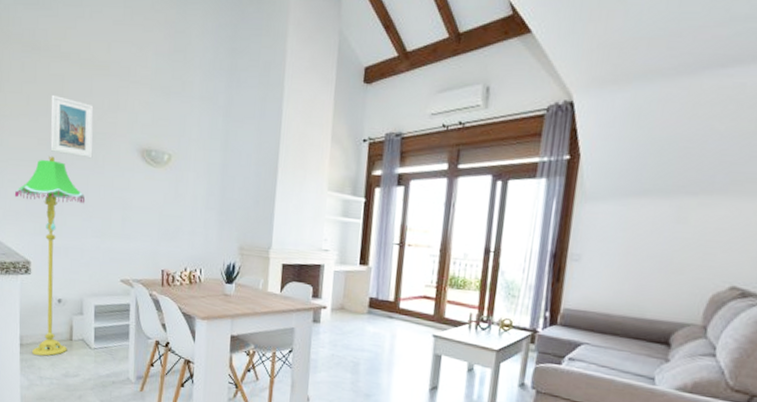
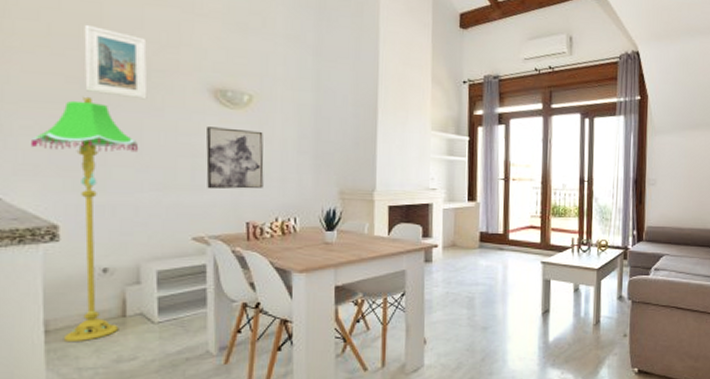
wall art: none [133,183,179,240] -> present [206,127,264,190]

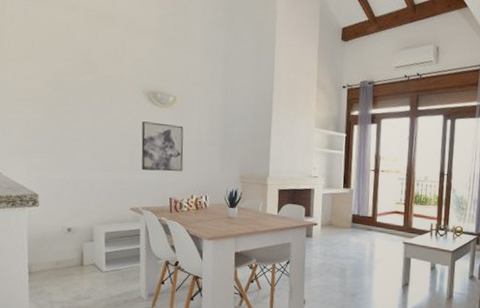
floor lamp: present [30,96,139,343] -> none [19,96,94,282]
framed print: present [84,24,148,100] -> none [56,41,100,100]

